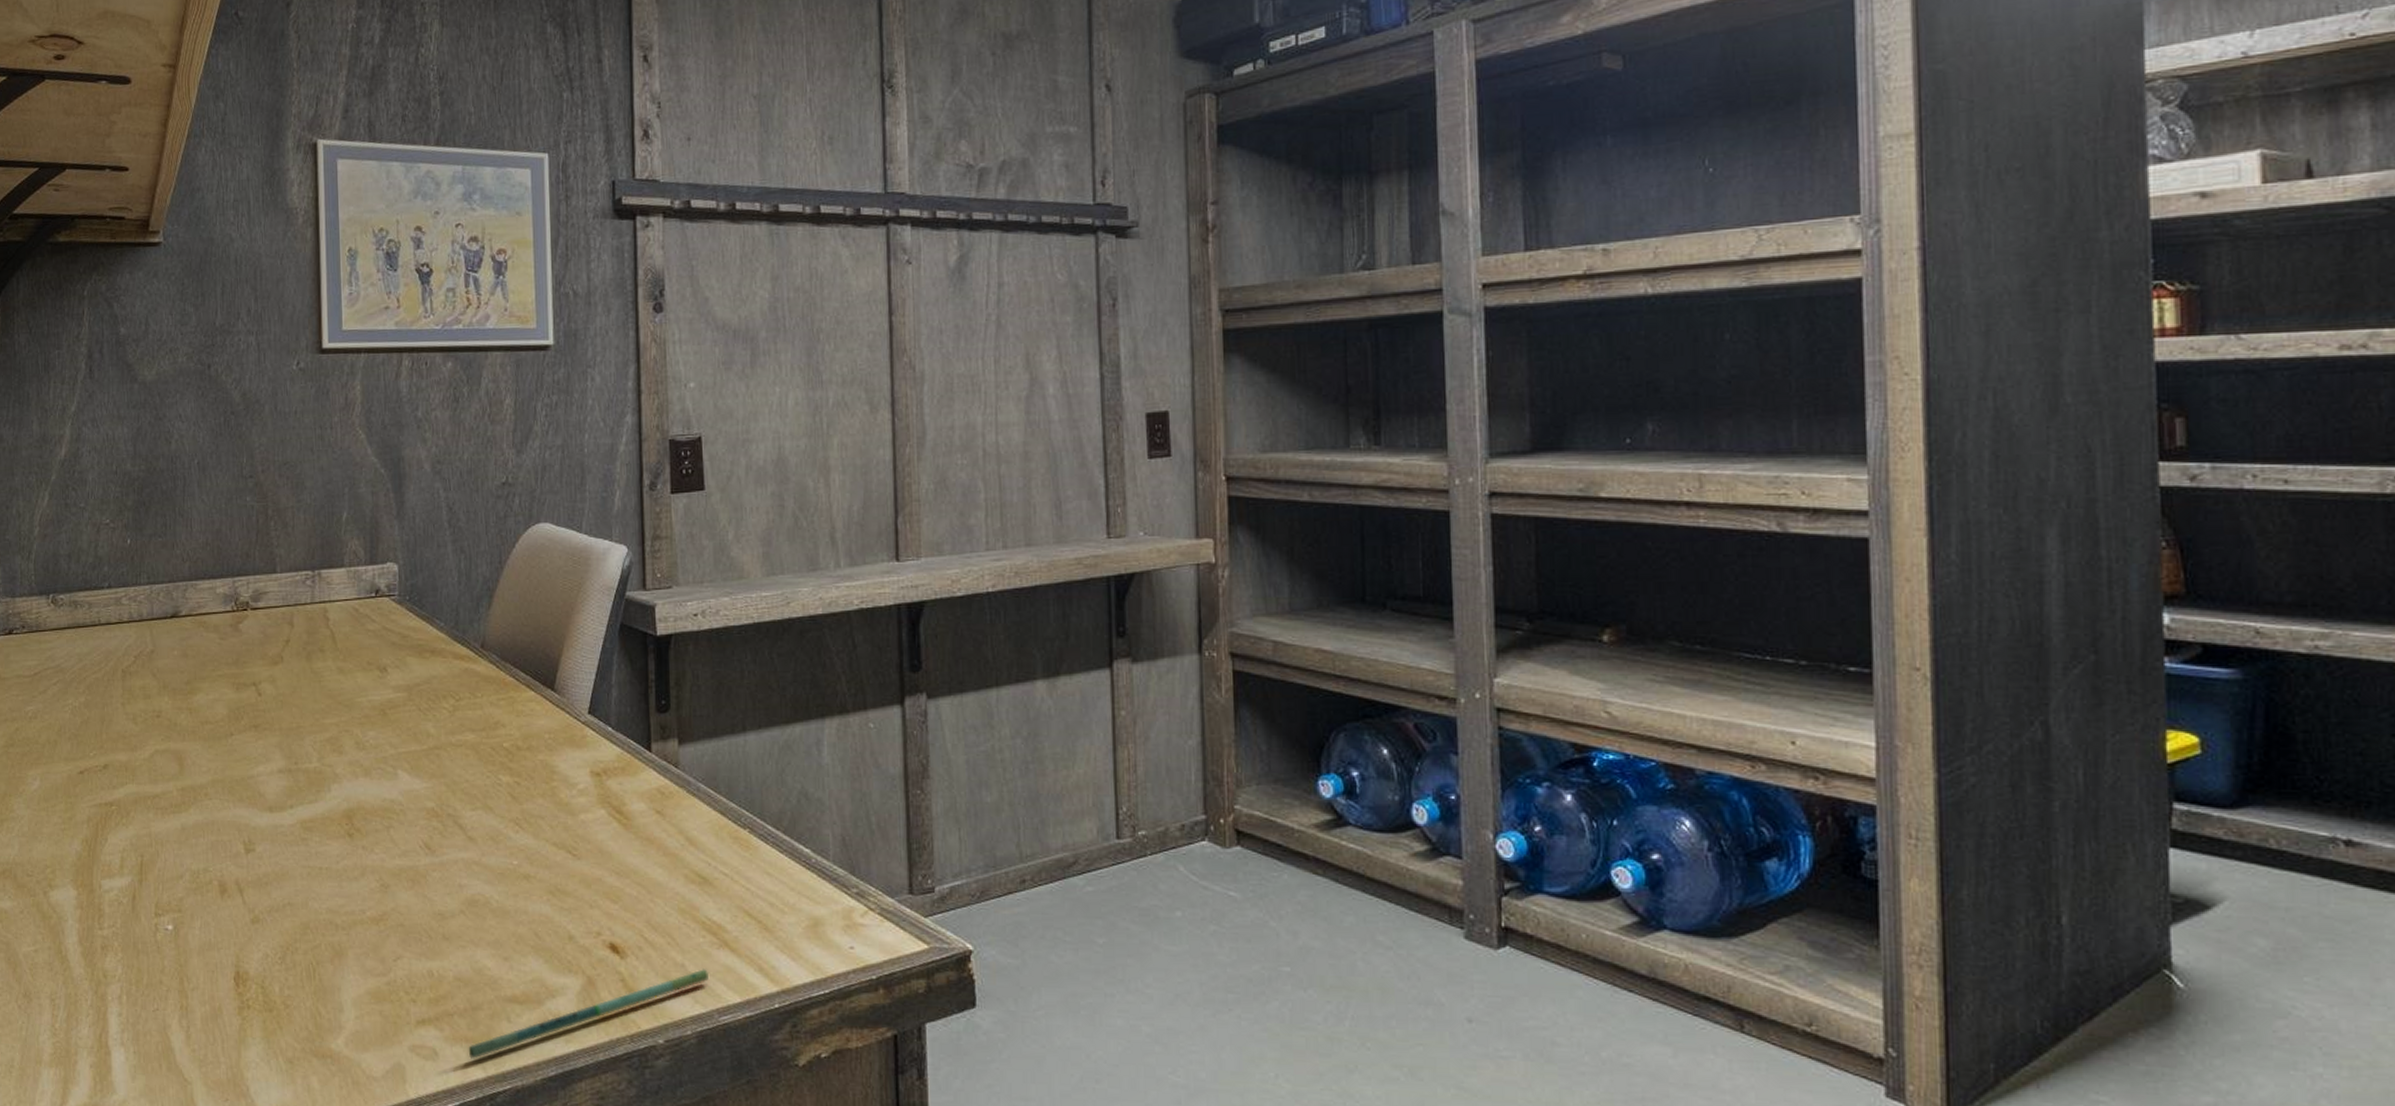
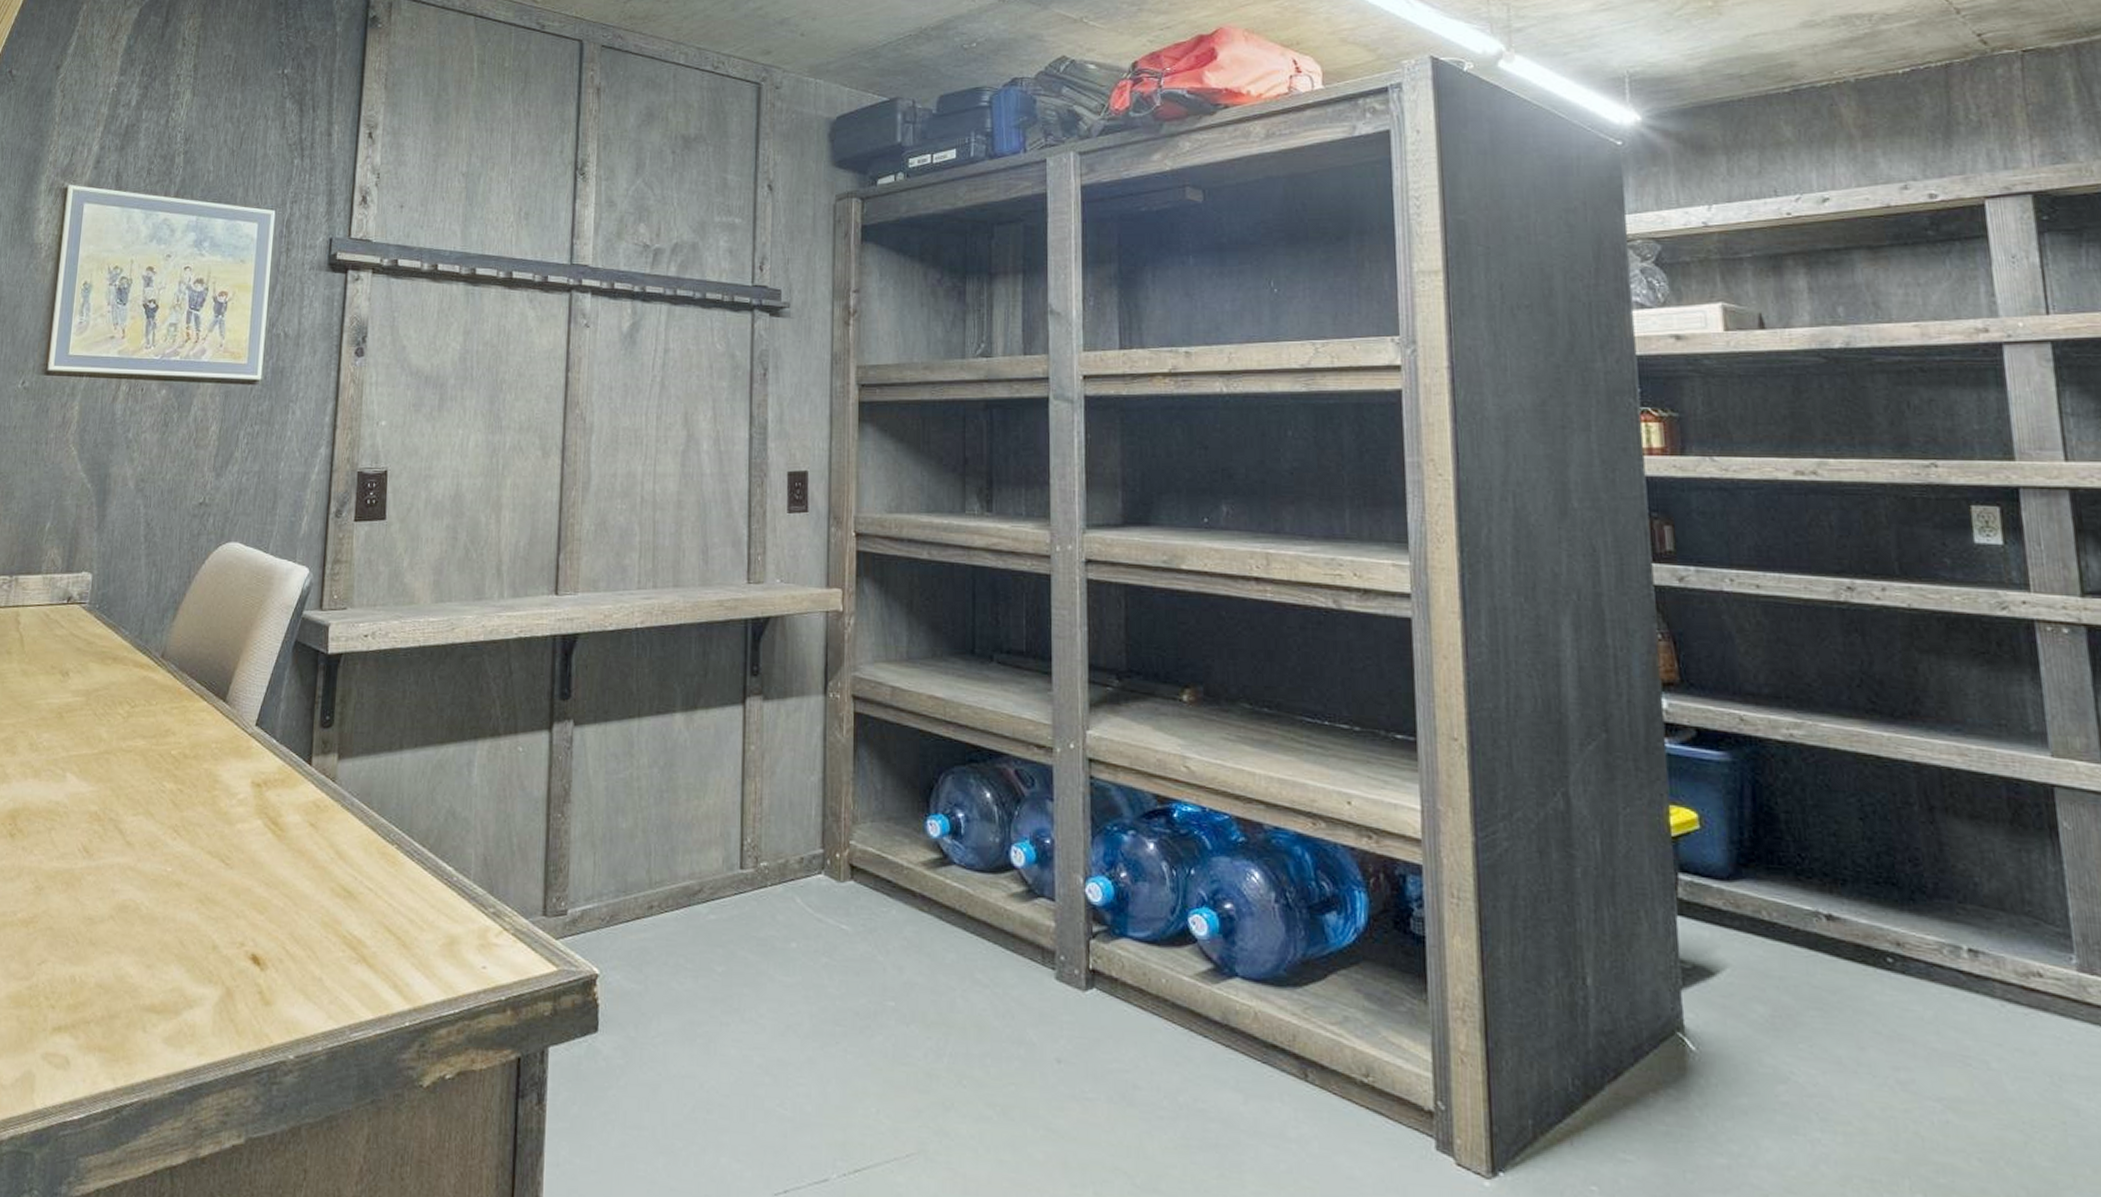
pen: present [468,969,709,1059] -> none [100,984,344,1069]

